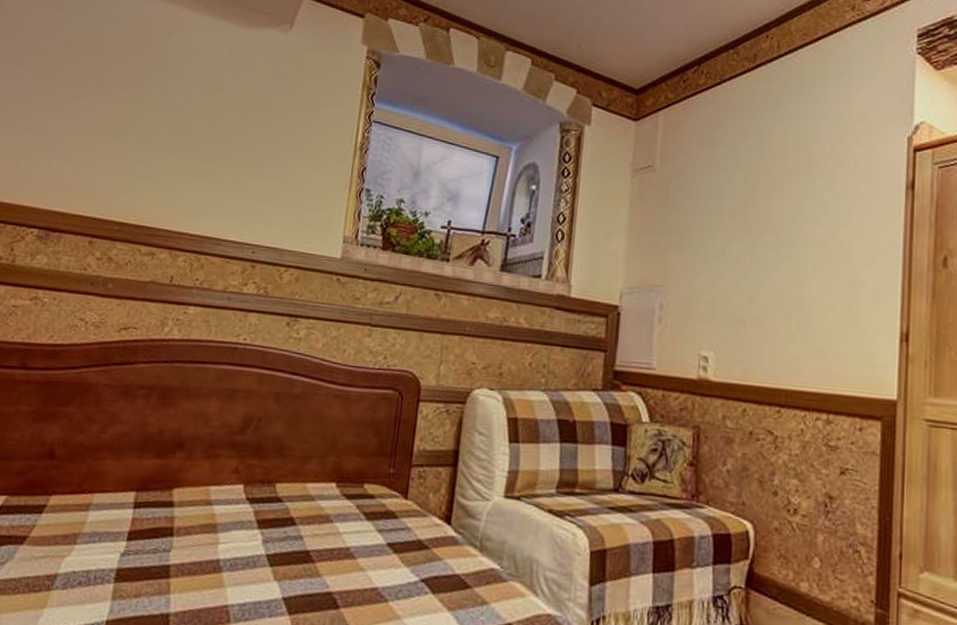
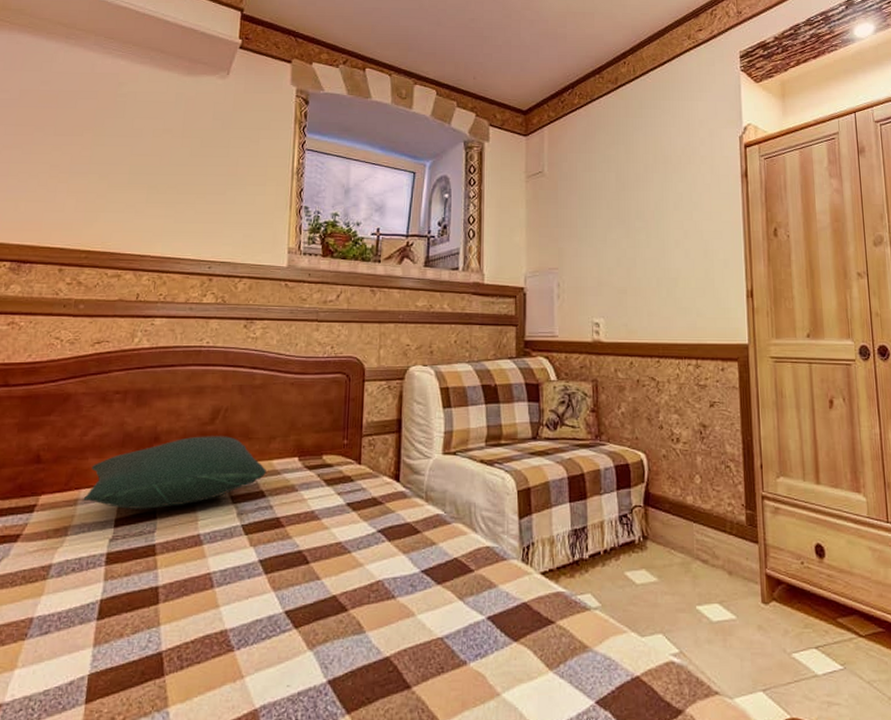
pillow: none [96,446,299,525] -> present [83,436,266,509]

